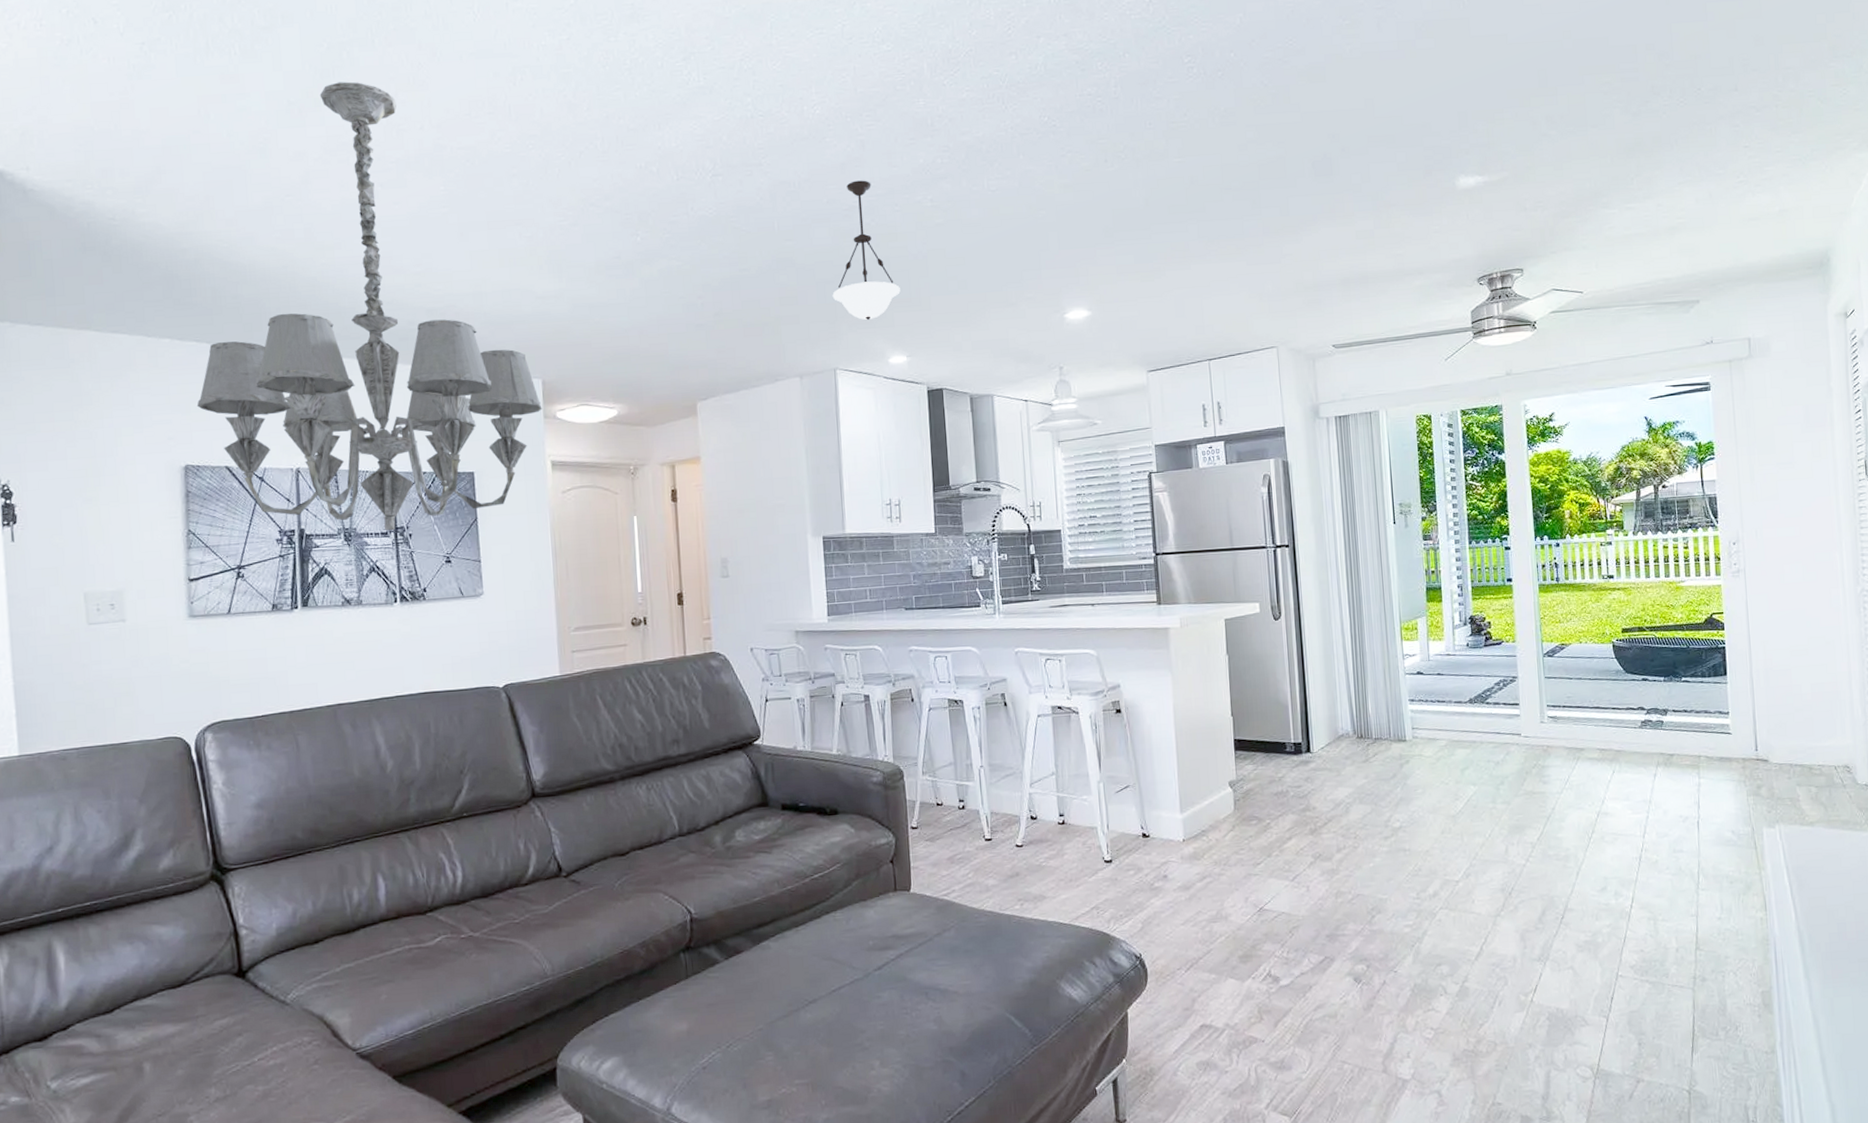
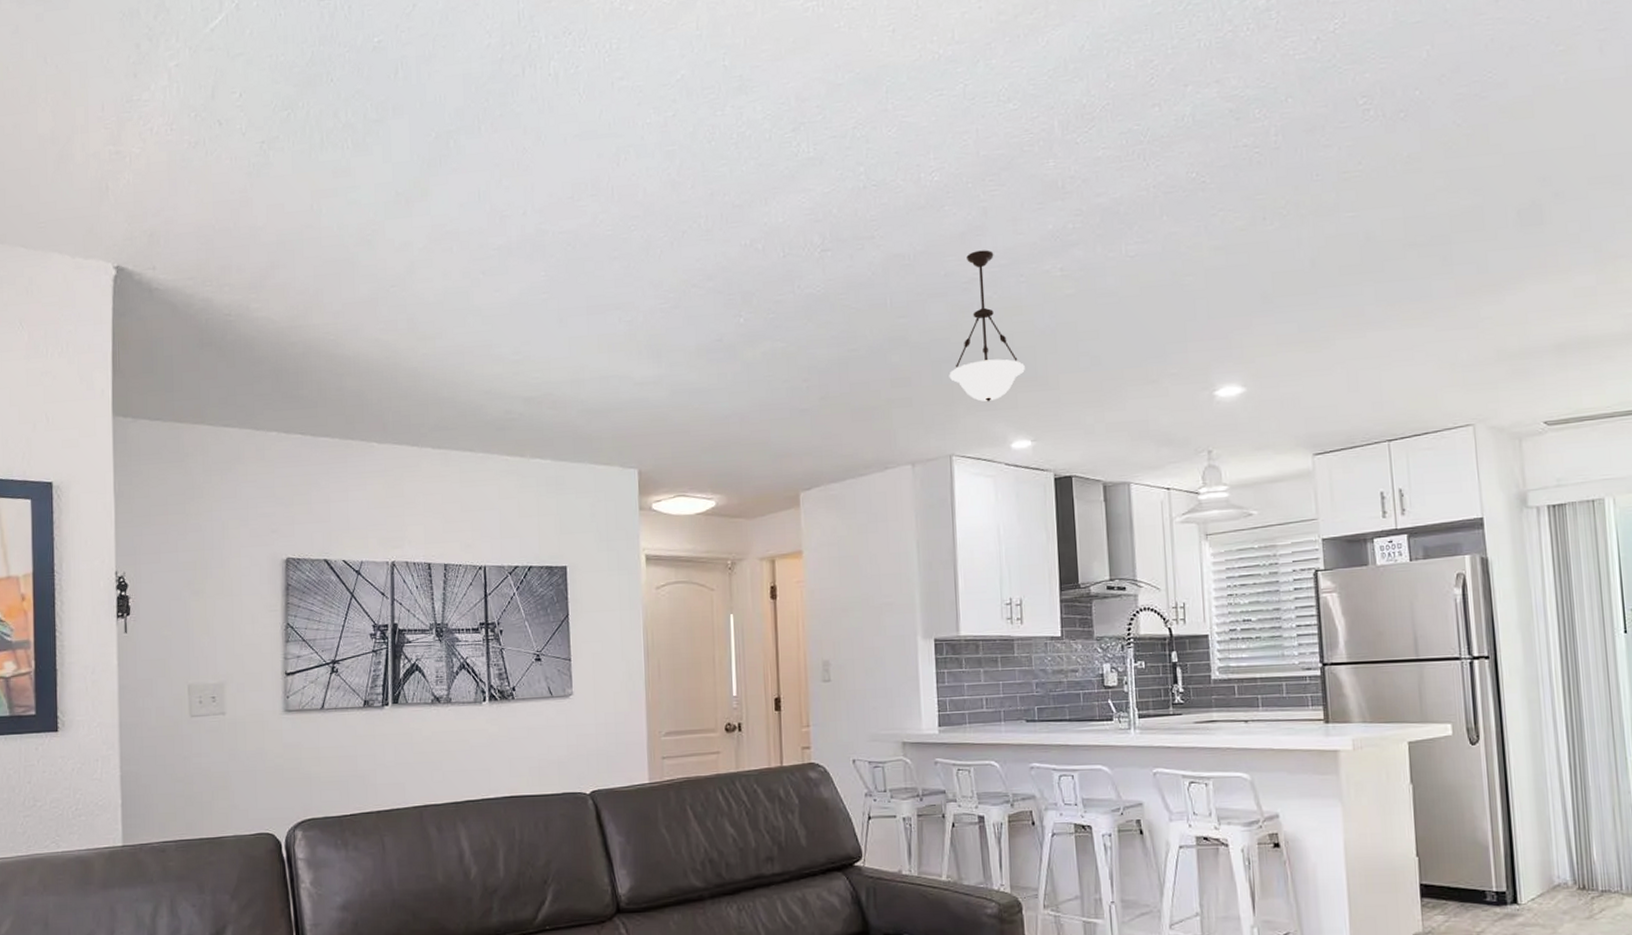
chandelier: present [196,81,542,531] -> none [299,170,638,627]

